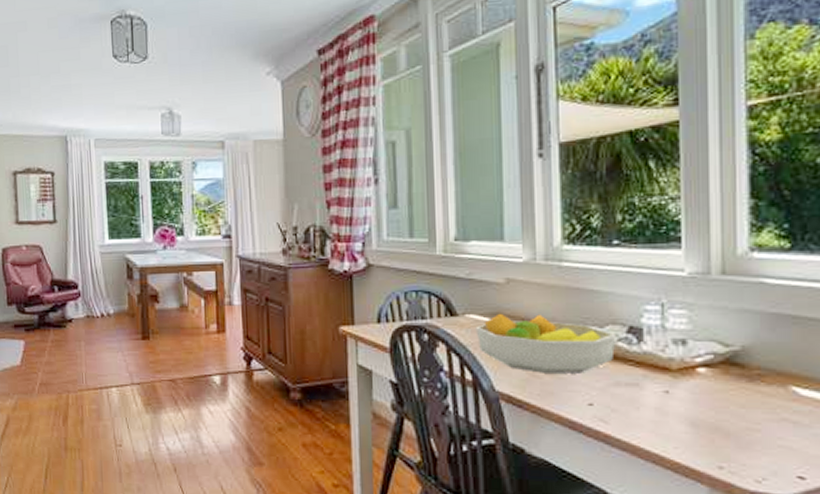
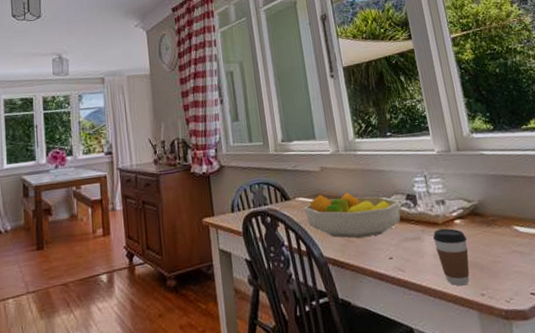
coffee cup: none [659,376,712,453] -> present [433,228,470,286]

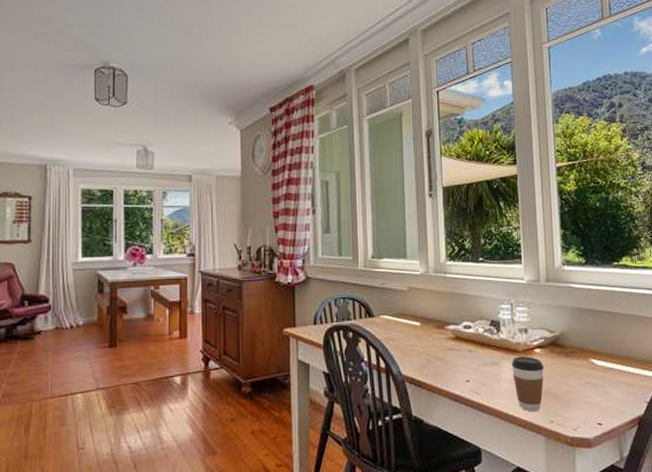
fruit bowl: present [304,192,401,238] -> none [387,313,483,359]

